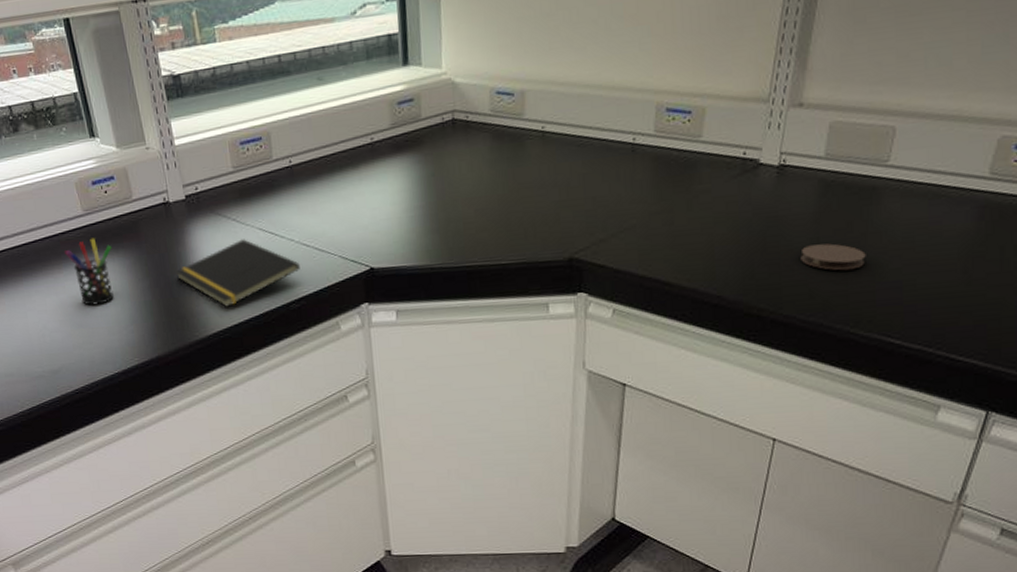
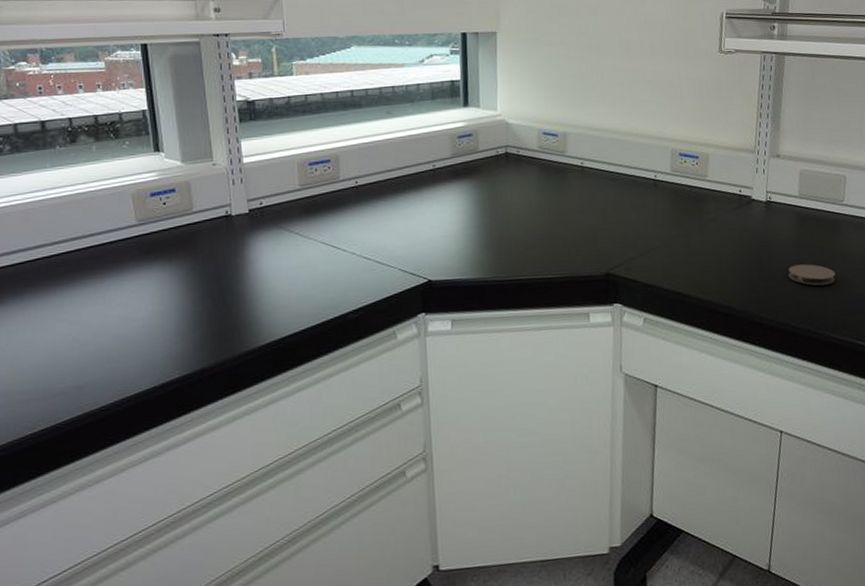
pen holder: present [65,238,114,306] -> none [110,248,164,317]
notepad: present [175,239,300,307] -> none [231,252,360,318]

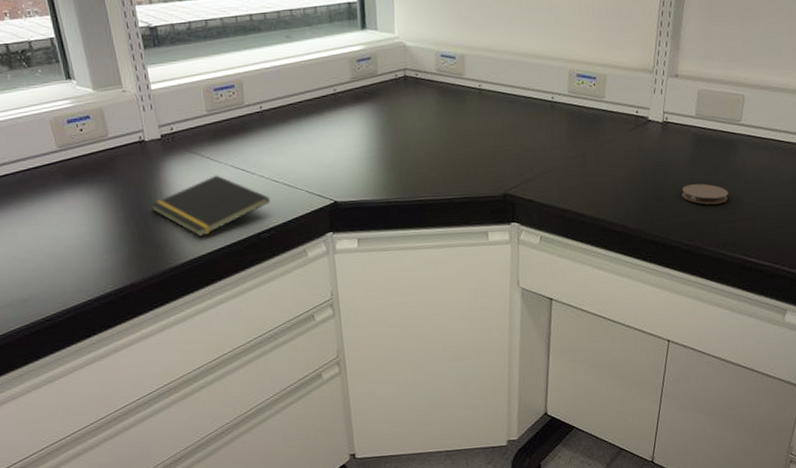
notepad: none [231,252,360,318] -> present [150,175,270,237]

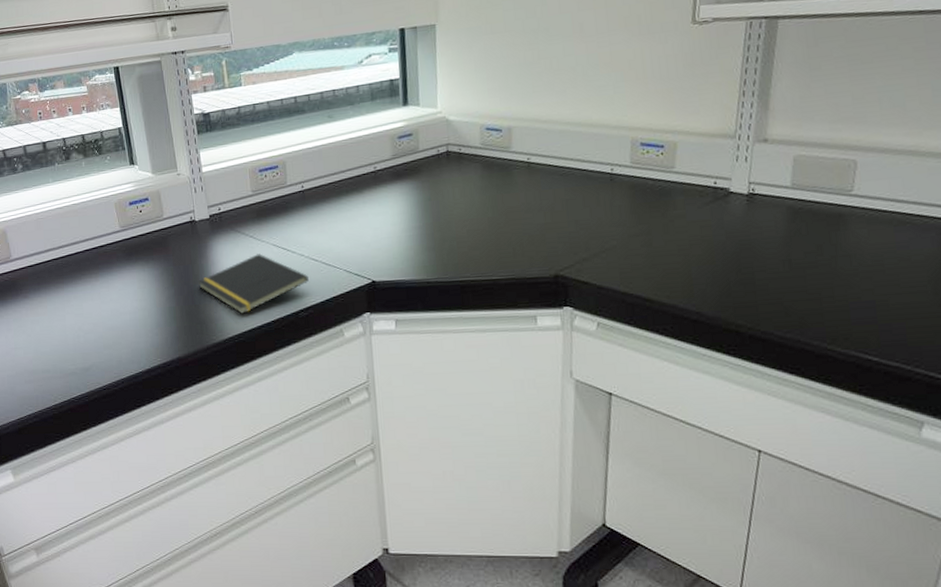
coaster: present [682,183,729,205] -> none [774,265,838,291]

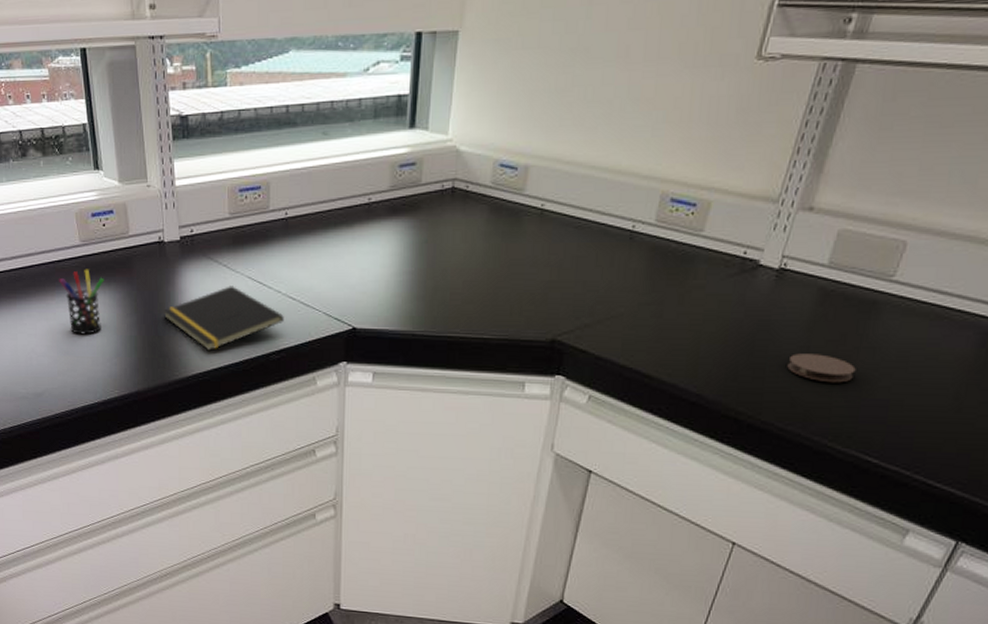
pen holder: none [102,251,143,311] -> present [59,269,104,335]
coaster: none [774,265,838,291] -> present [787,353,856,383]

